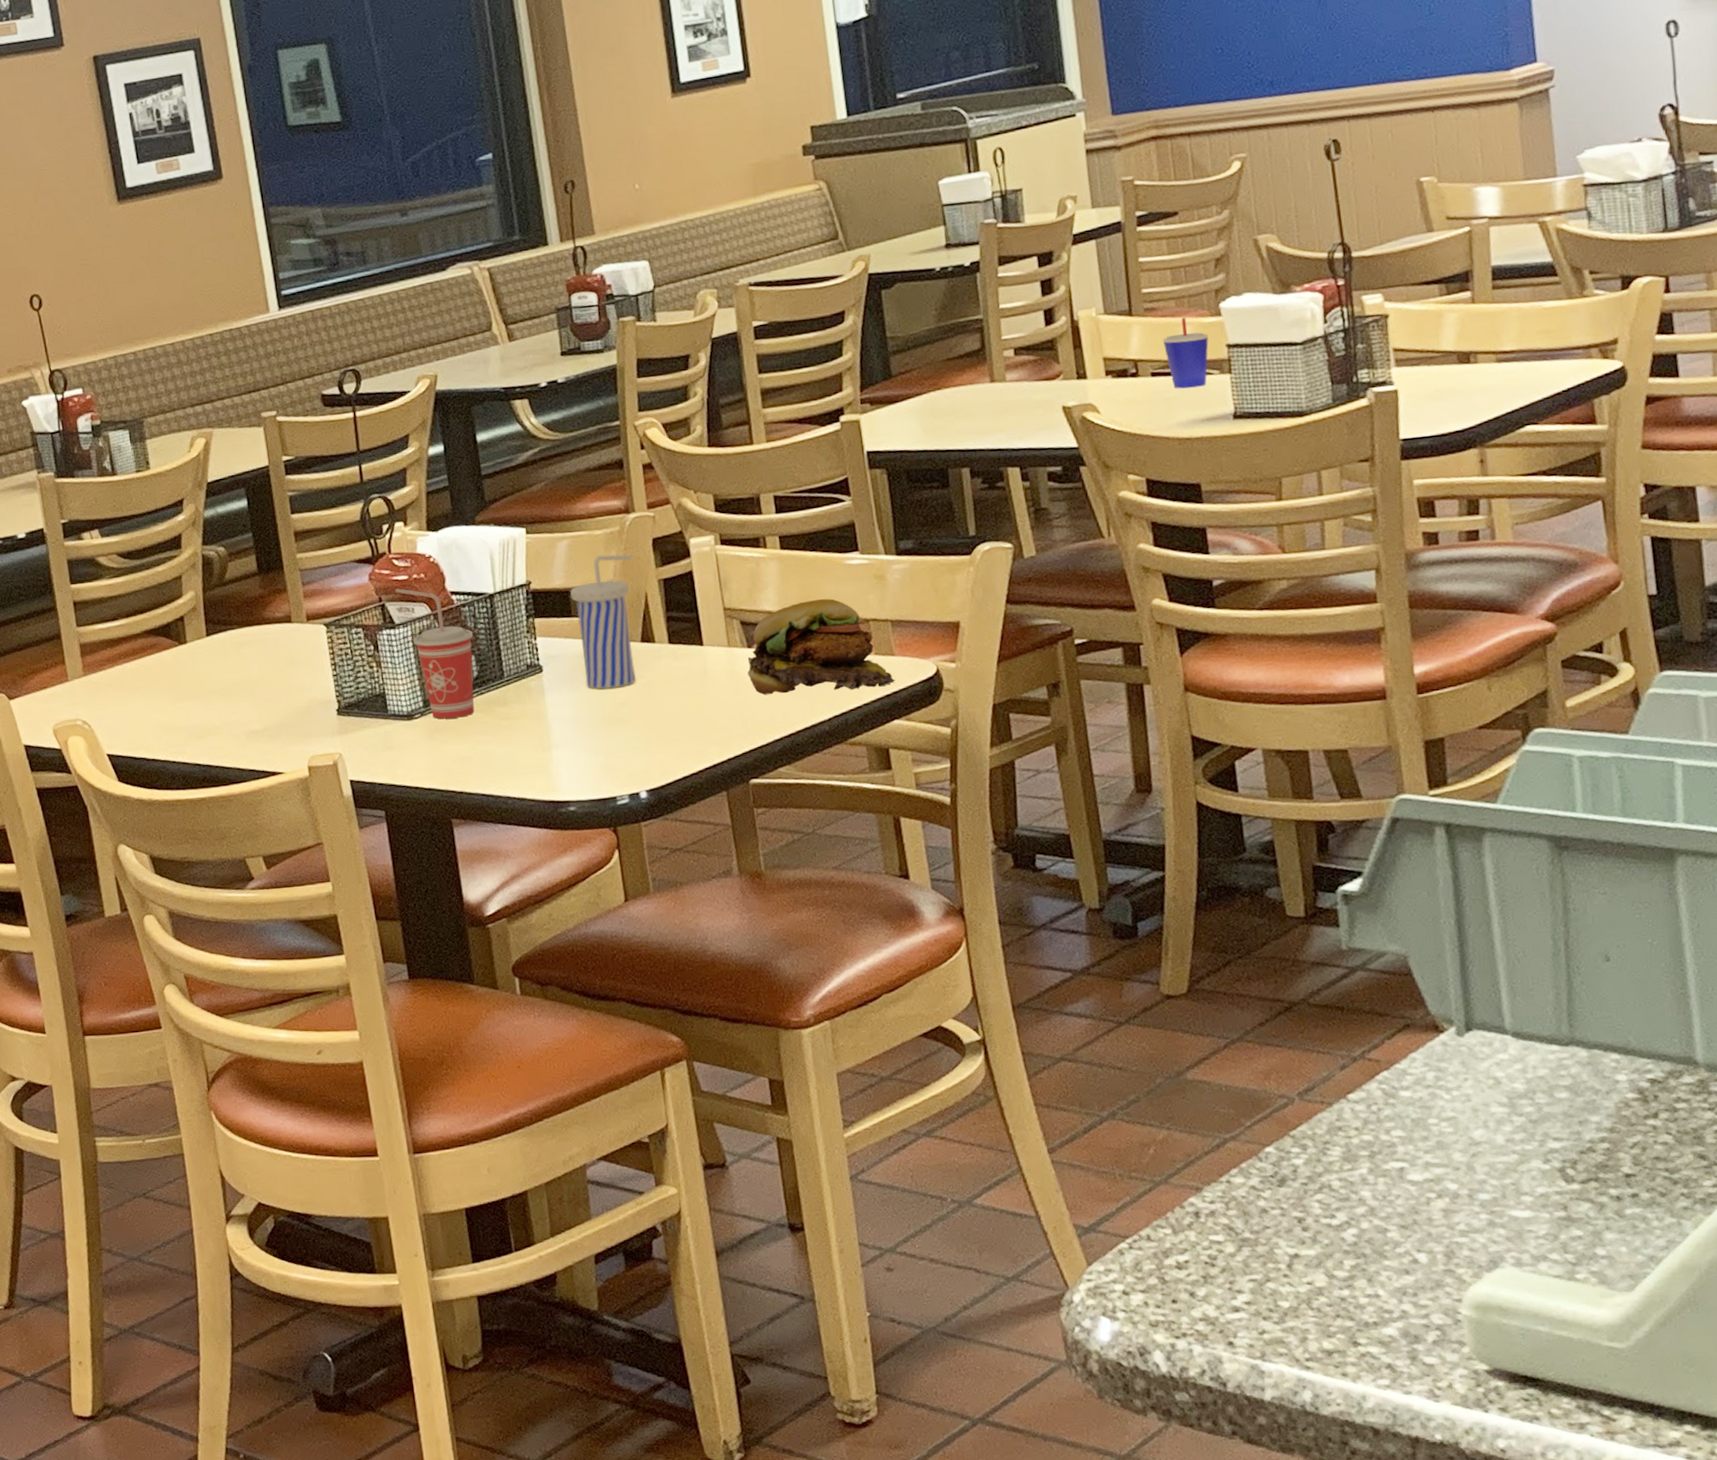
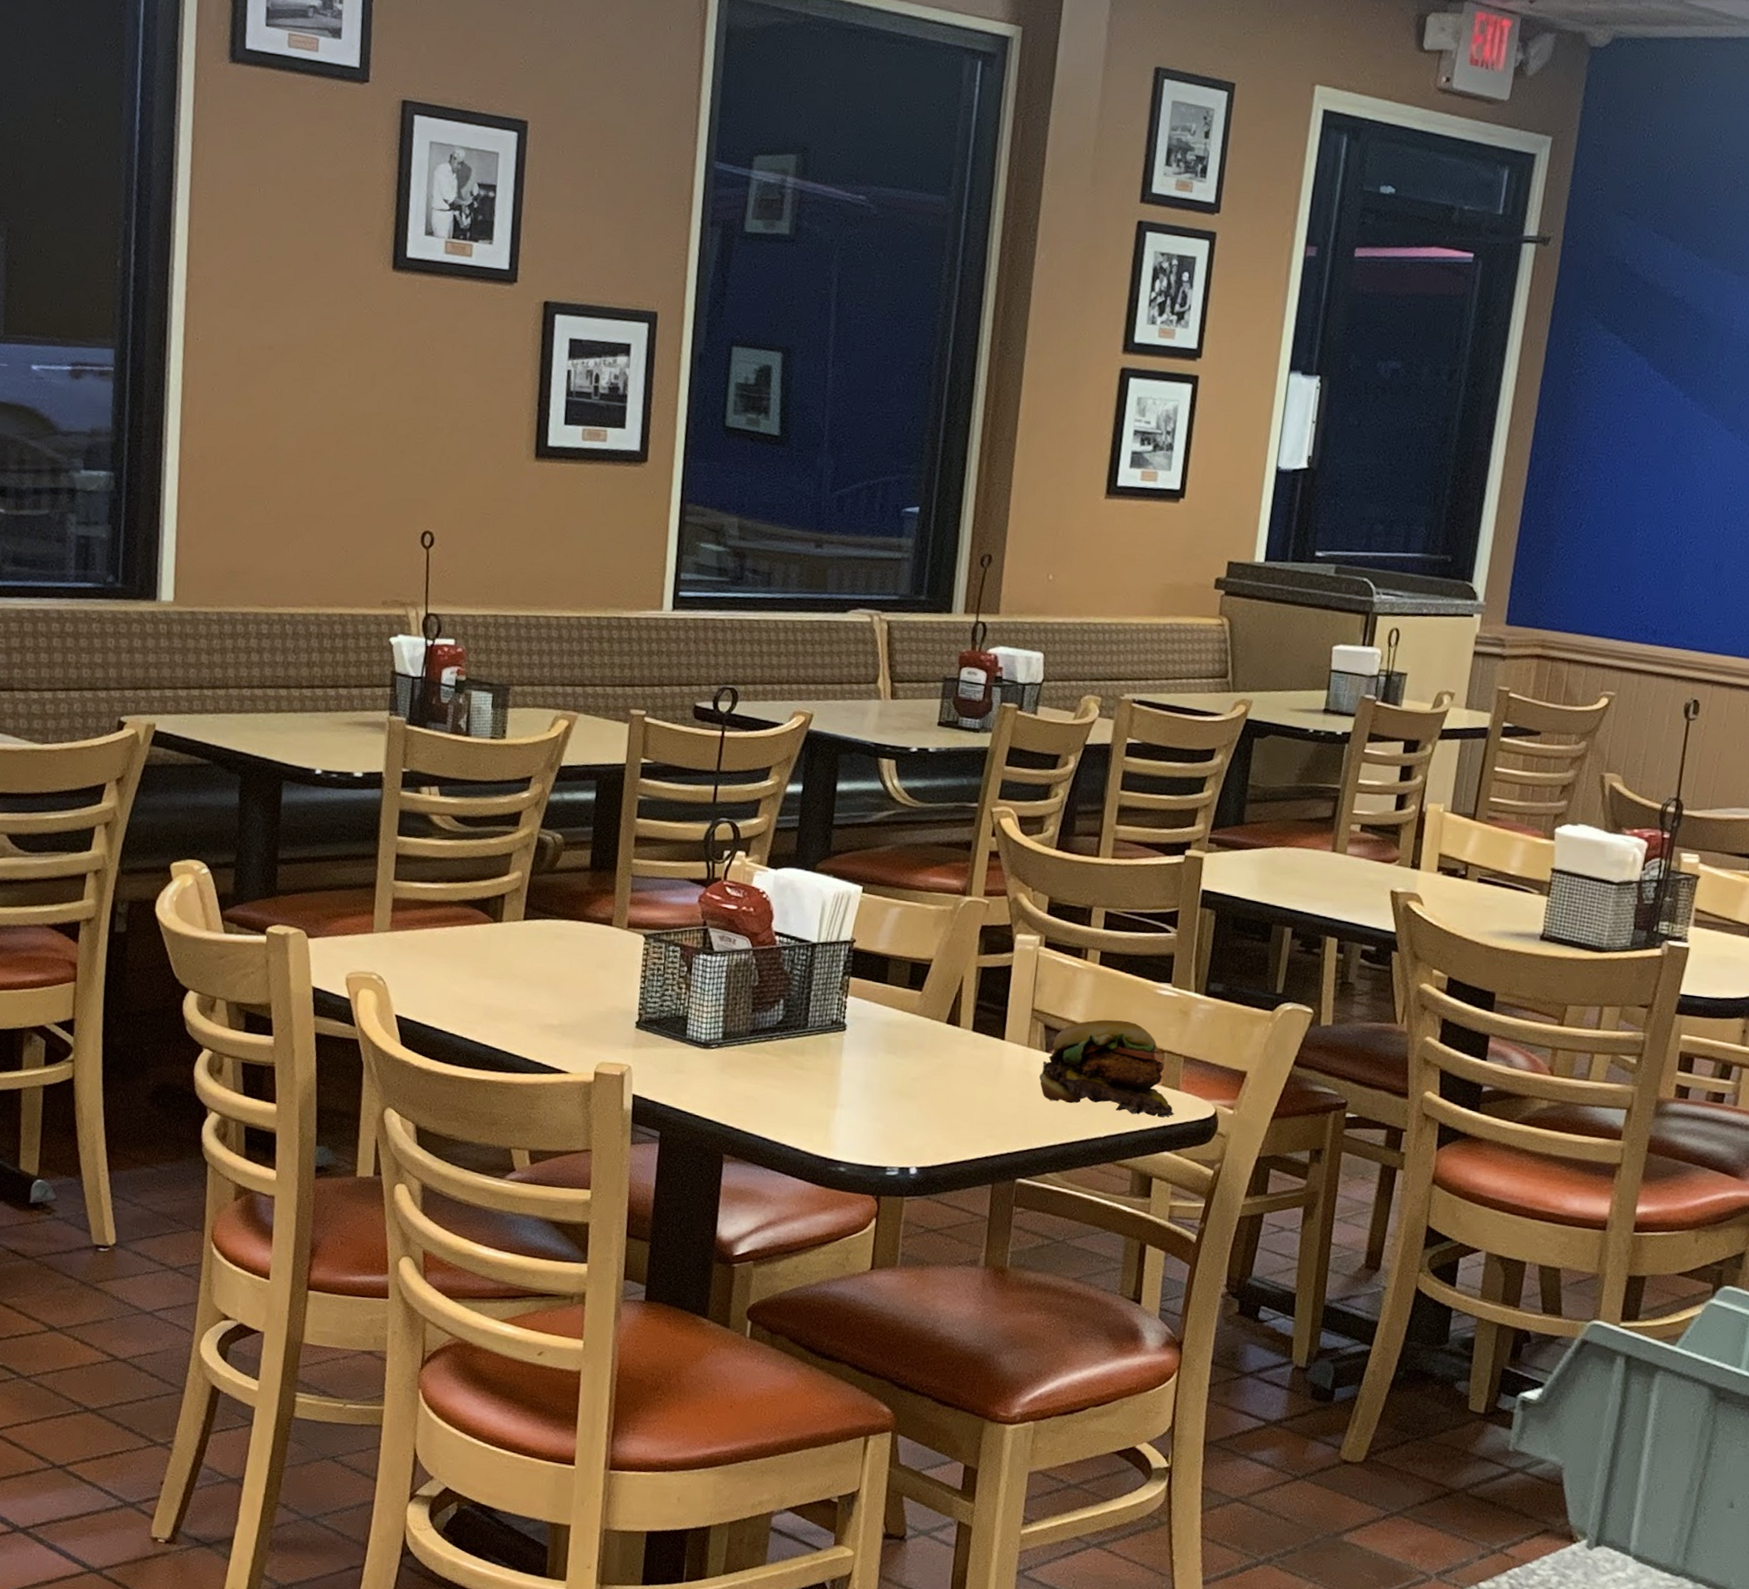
beverage cup: present [395,588,475,720] -> none [721,916,788,1058]
beverage cup: present [570,554,636,689] -> none [884,930,958,1063]
beverage cup: present [1163,317,1209,389] -> none [1494,833,1539,903]

